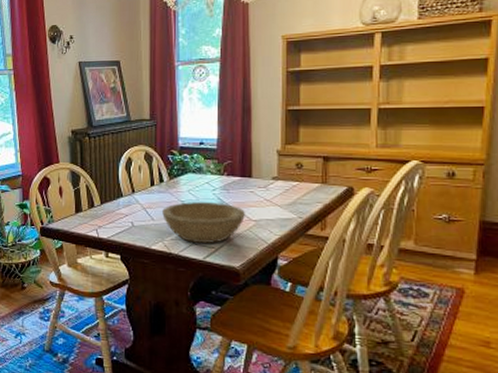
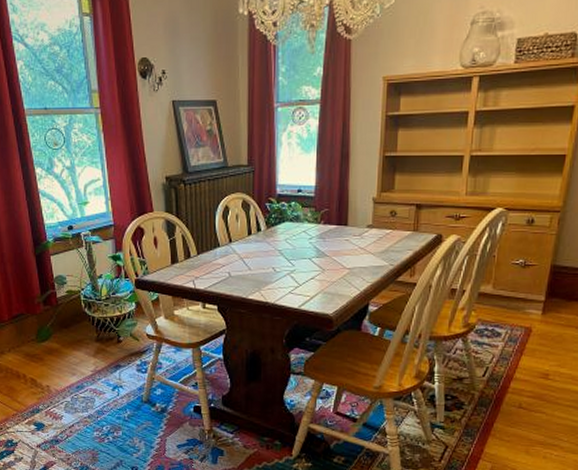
bowl: present [162,202,246,244] -> none [259,251,341,293]

